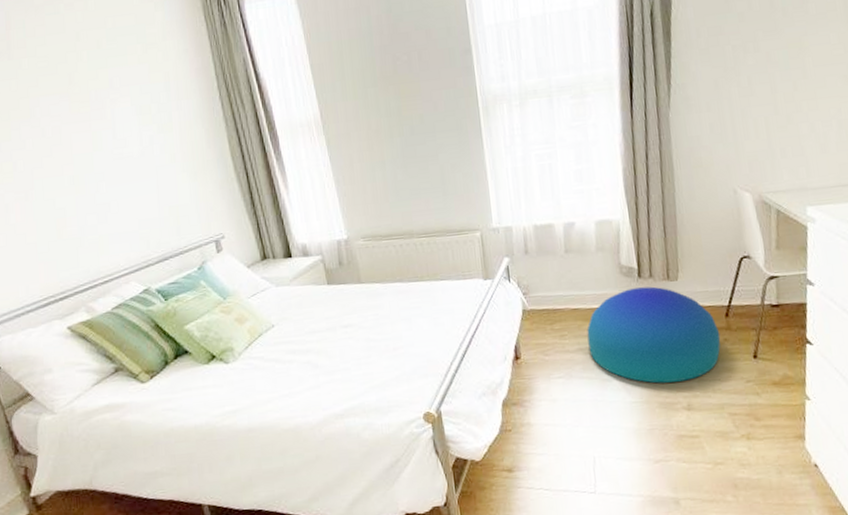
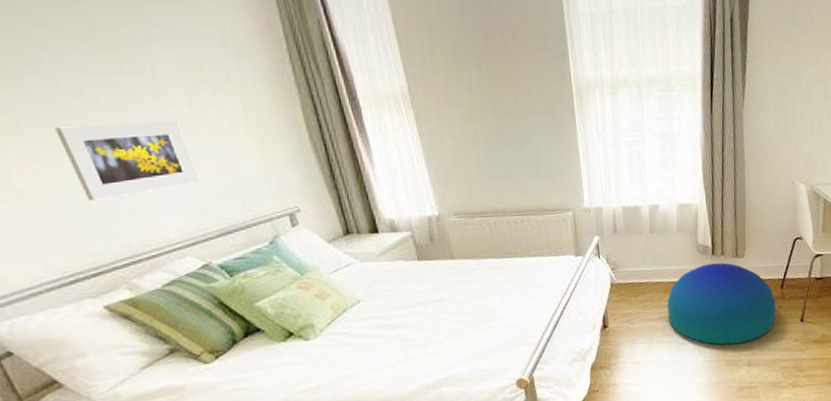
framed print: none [41,159,144,233] -> present [55,122,200,201]

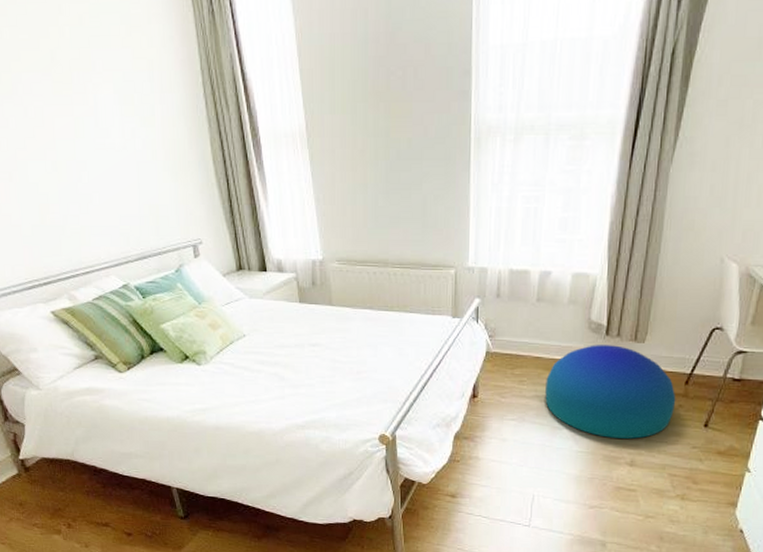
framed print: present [55,122,200,201] -> none [24,151,125,218]

